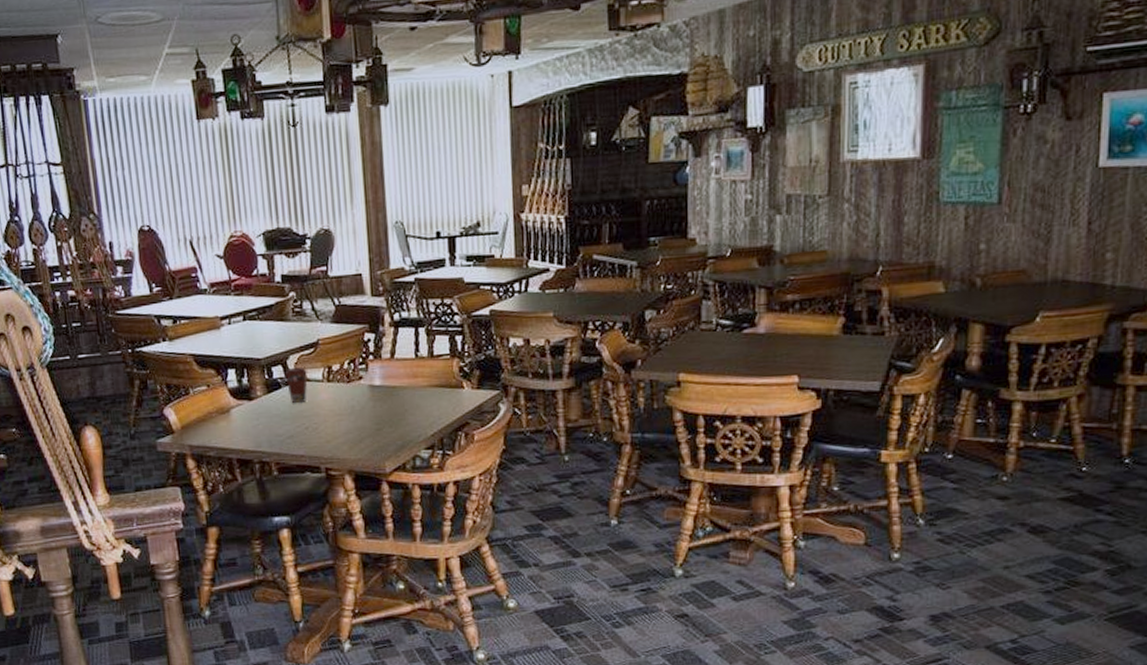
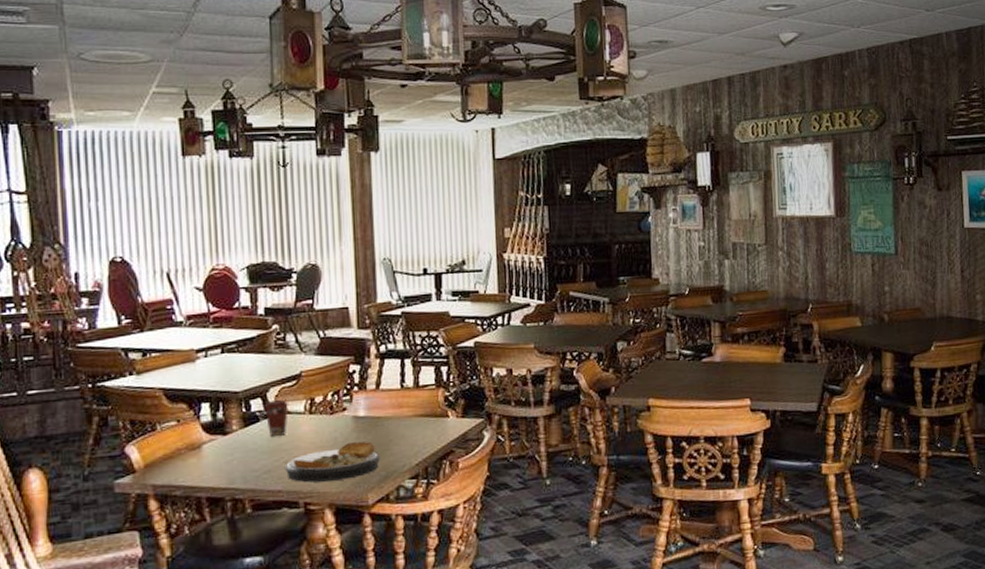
plate: none [306,410,396,449] -> present [284,441,380,483]

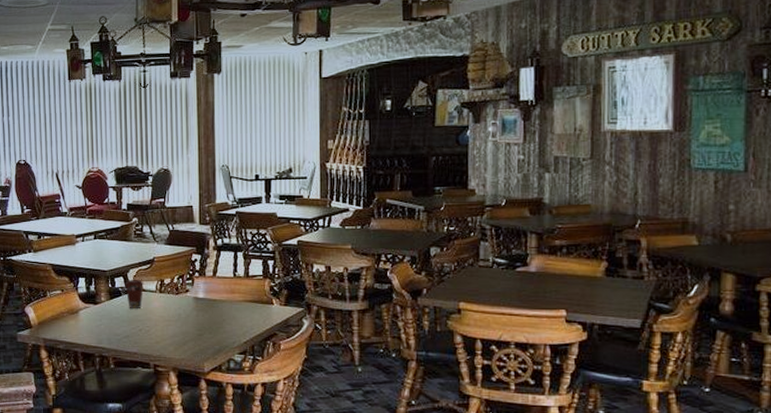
plate: present [284,441,380,483] -> none [140,318,215,349]

